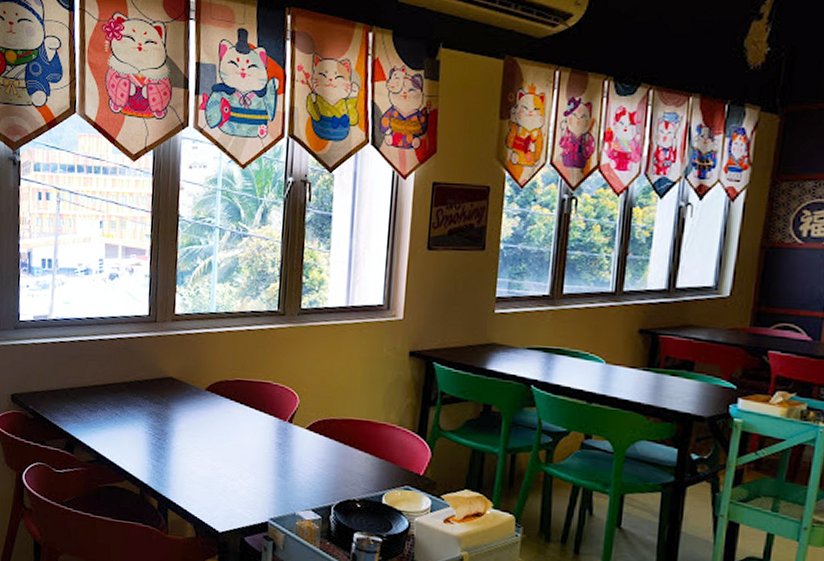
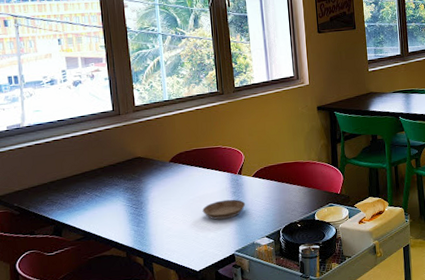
saucer: none [236,450,292,476] -> present [202,199,246,220]

